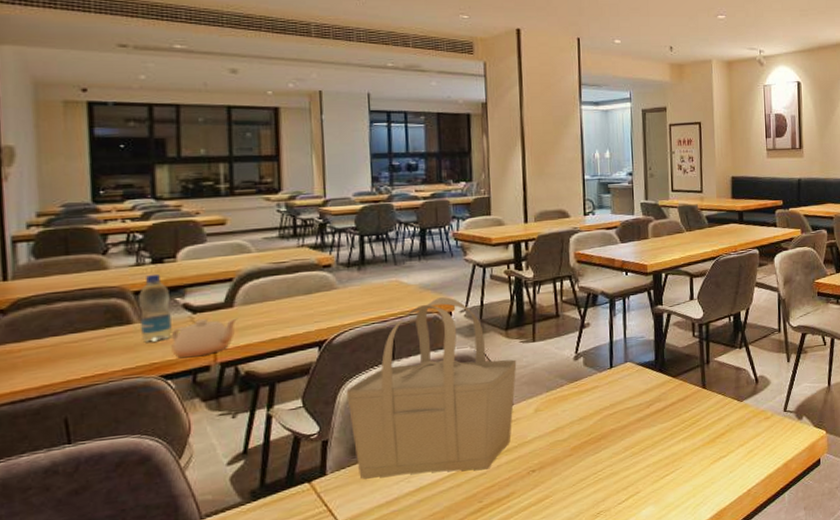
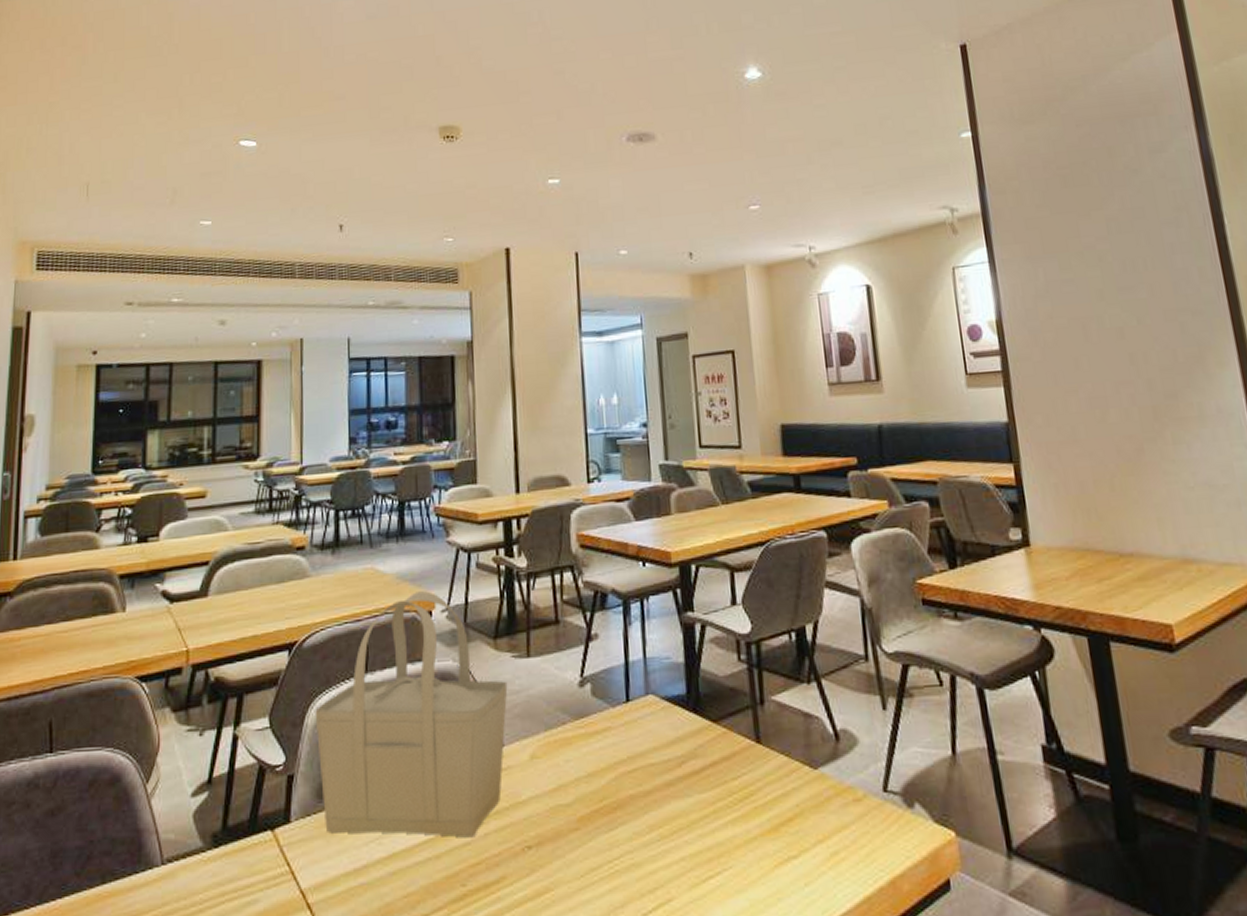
bottle: present [139,273,172,343] -> none [123,554,150,637]
teapot: present [170,318,238,359] -> none [148,610,212,657]

